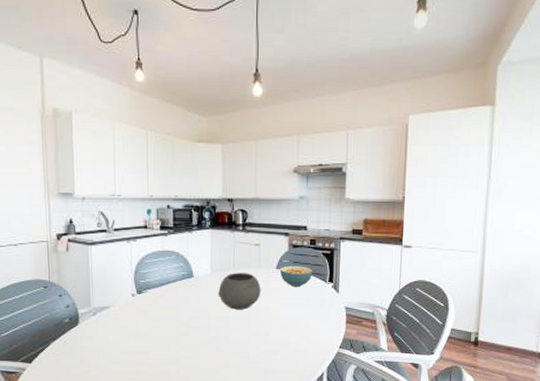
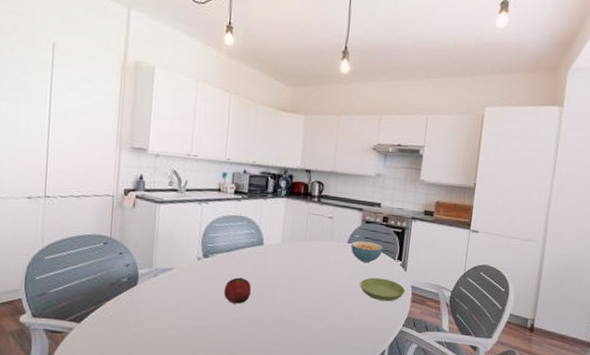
fruit: none [160,311,186,336] -> present [224,277,251,304]
bowl: present [218,273,261,310] -> none [287,243,331,282]
saucer: none [292,301,340,324] -> present [360,277,406,302]

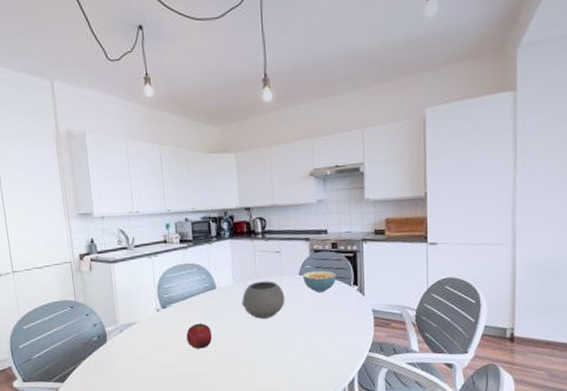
bowl: none [287,243,331,282] -> present [242,281,285,319]
saucer: present [360,277,406,302] -> none [318,306,367,329]

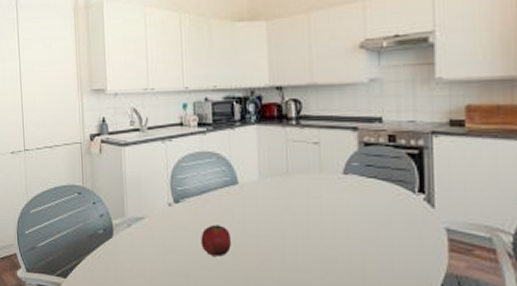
bowl: present [242,281,285,319] -> none [269,179,324,227]
cereal bowl: present [303,270,337,292] -> none [349,170,395,198]

